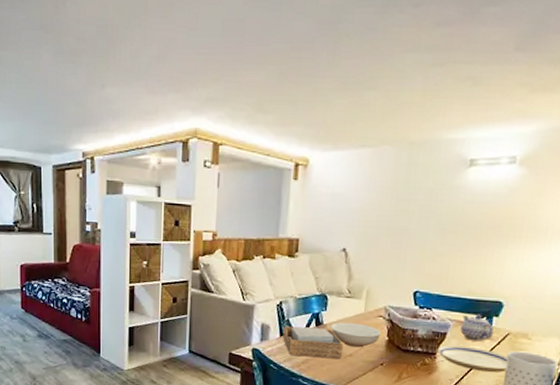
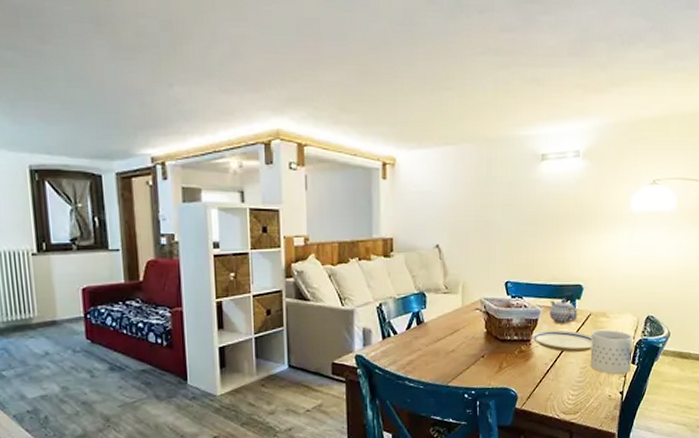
napkin holder: present [283,326,344,358] -> none [385,327,446,357]
bowl: present [330,322,382,348] -> none [431,318,480,343]

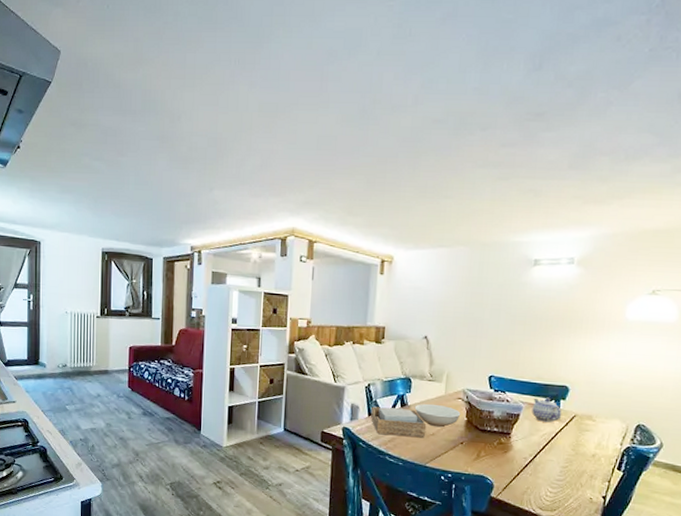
napkin holder: none [385,327,446,357] -> present [371,406,427,437]
bowl: none [431,318,480,343] -> present [414,403,461,428]
plate: present [531,329,592,352] -> none [511,425,576,452]
mug: present [590,329,633,375] -> none [572,431,621,480]

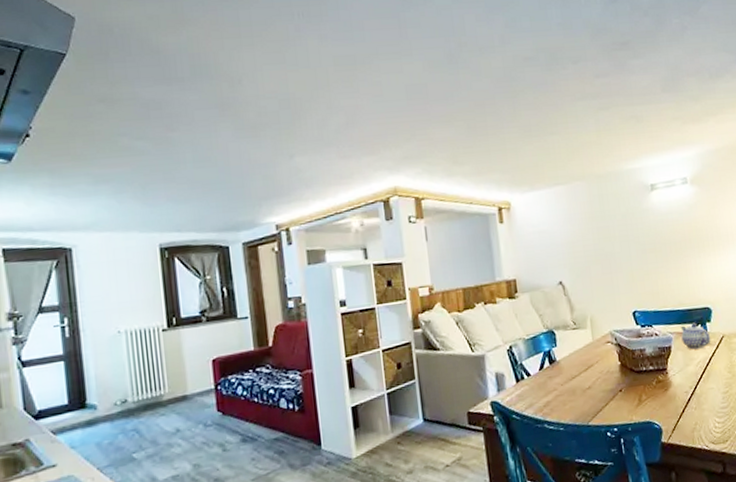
napkin holder: present [371,406,427,437] -> none [518,365,582,400]
bowl: present [414,403,461,428] -> none [564,353,613,379]

